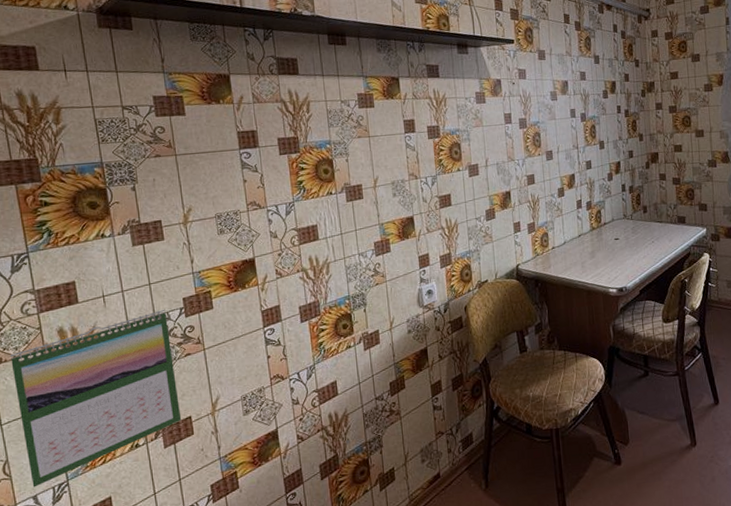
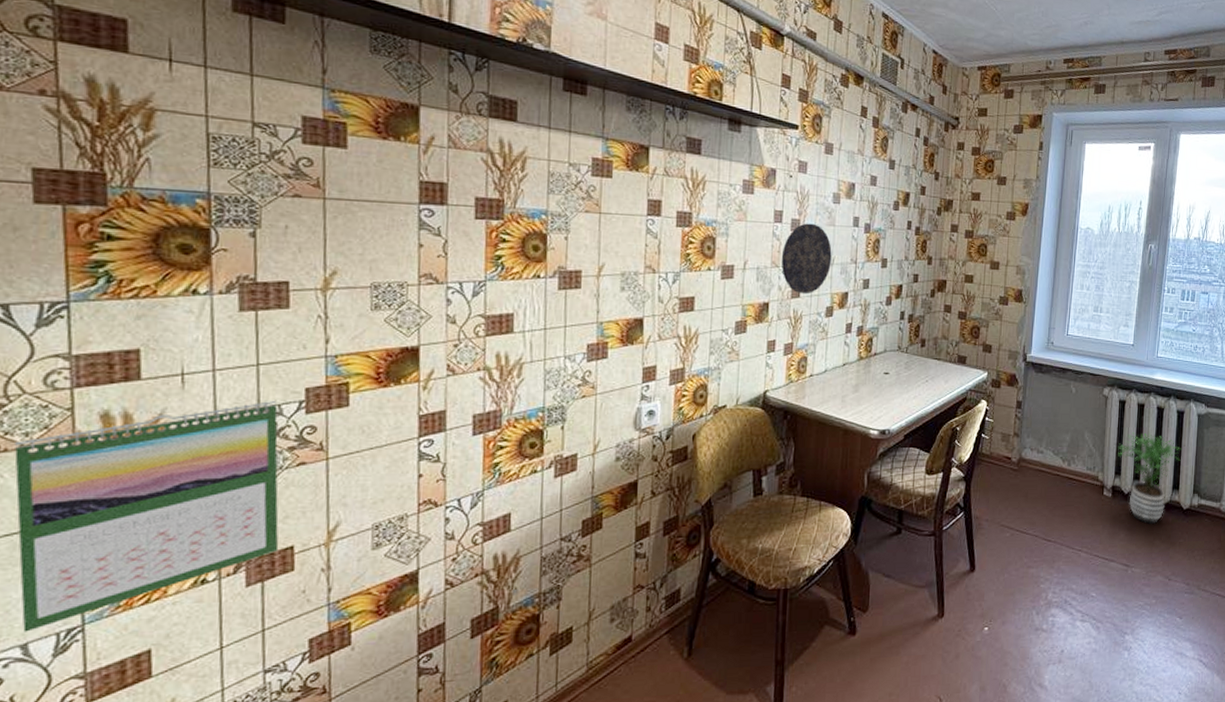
decorative plate: none [515,120,557,181] -> present [781,223,832,295]

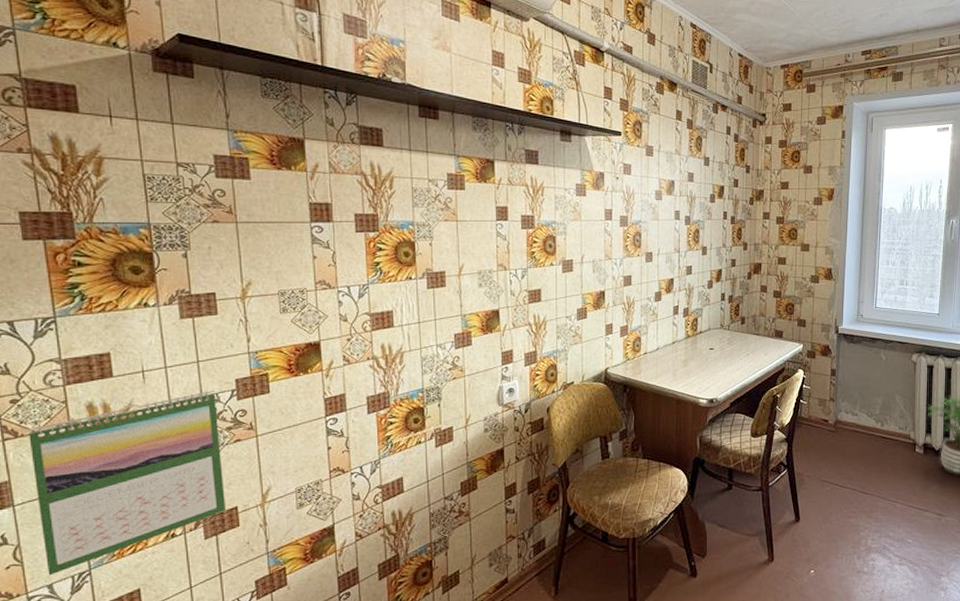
decorative plate: present [781,223,832,295] -> none [613,219,657,282]

